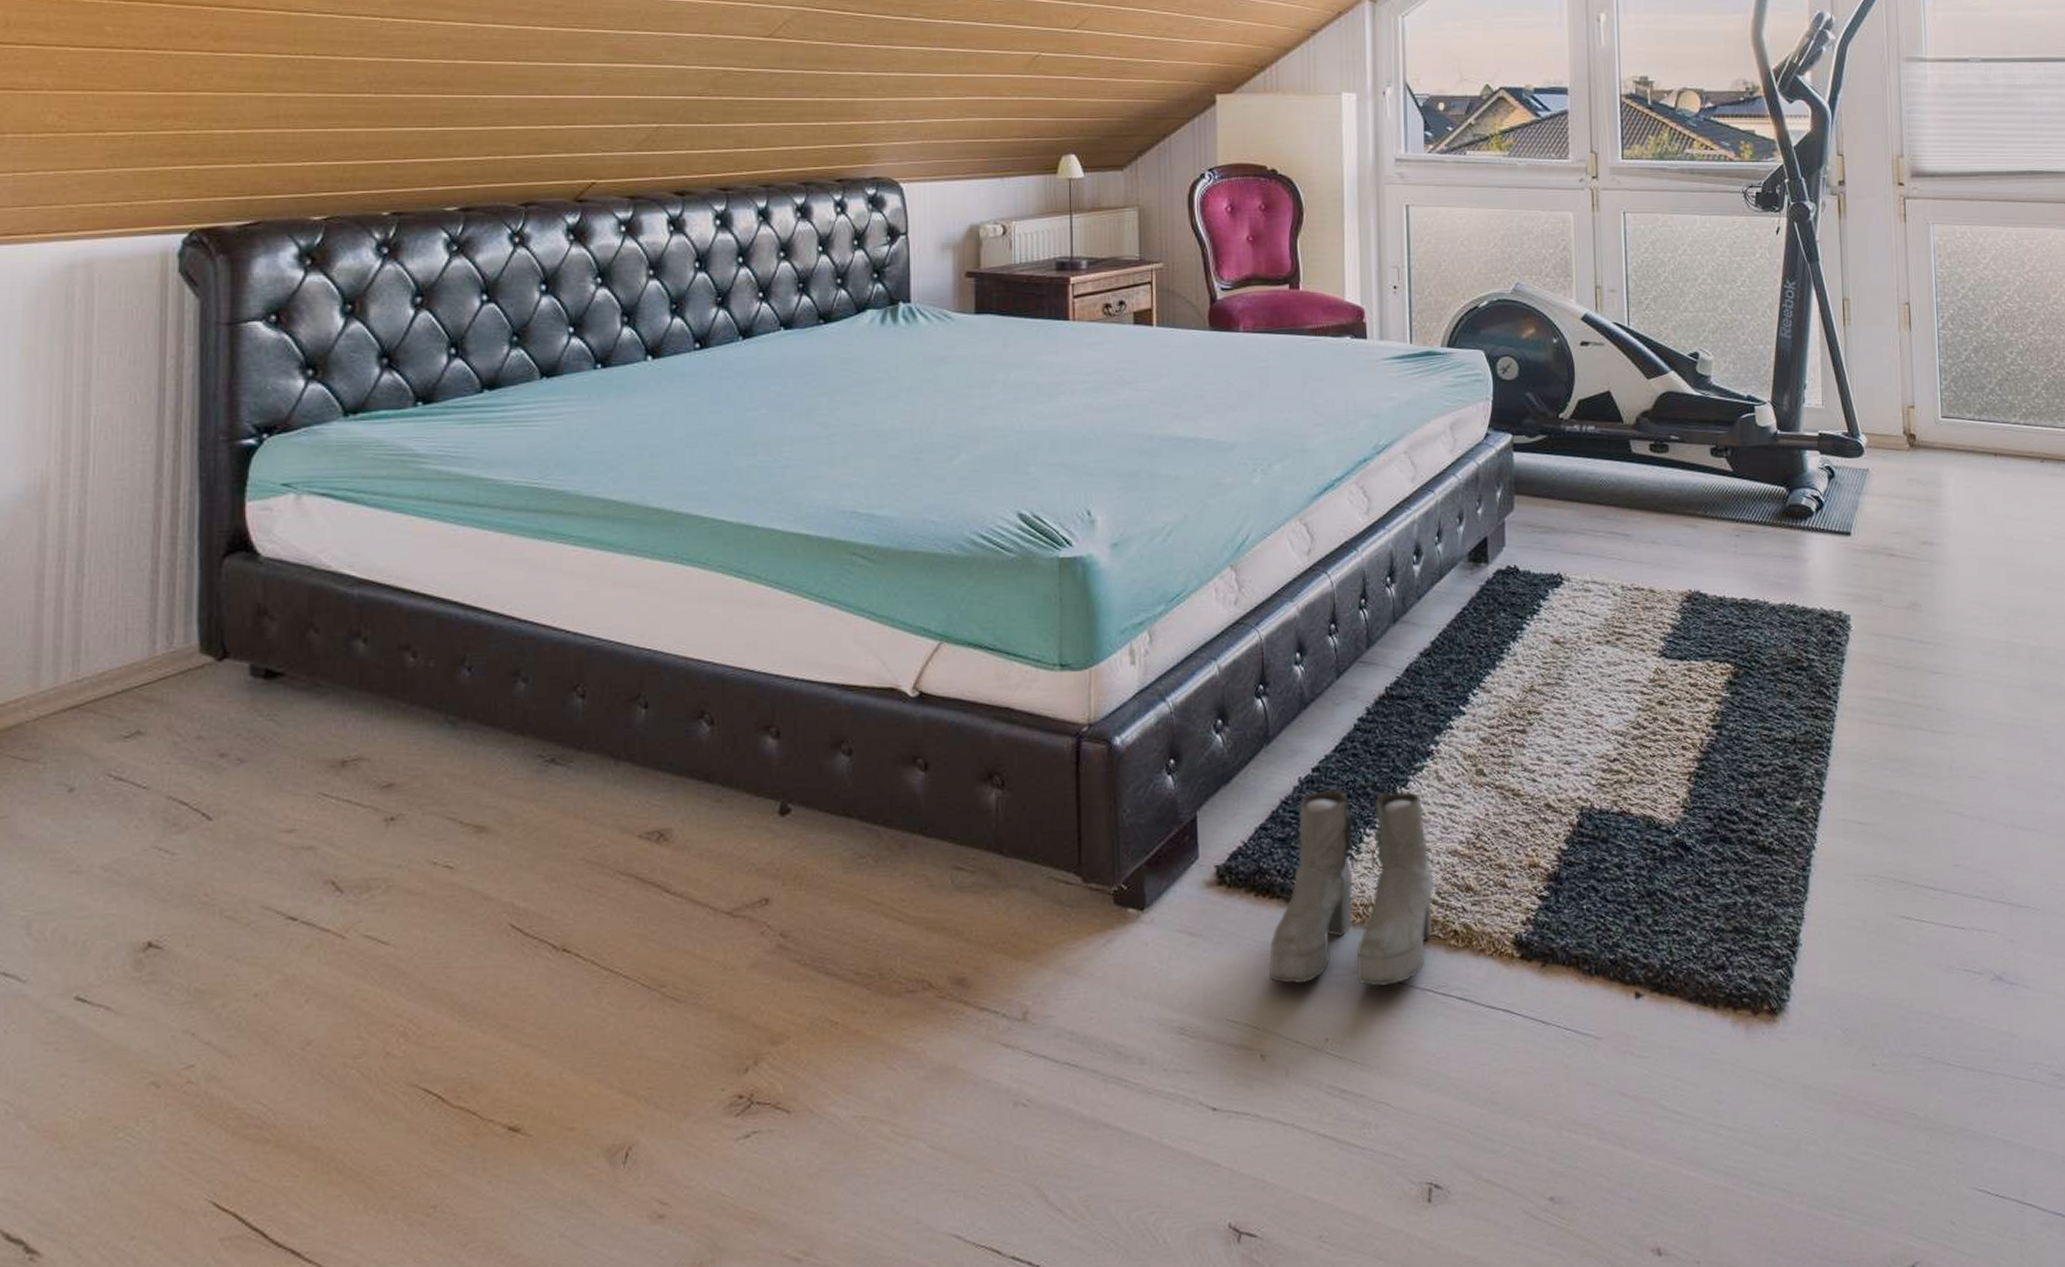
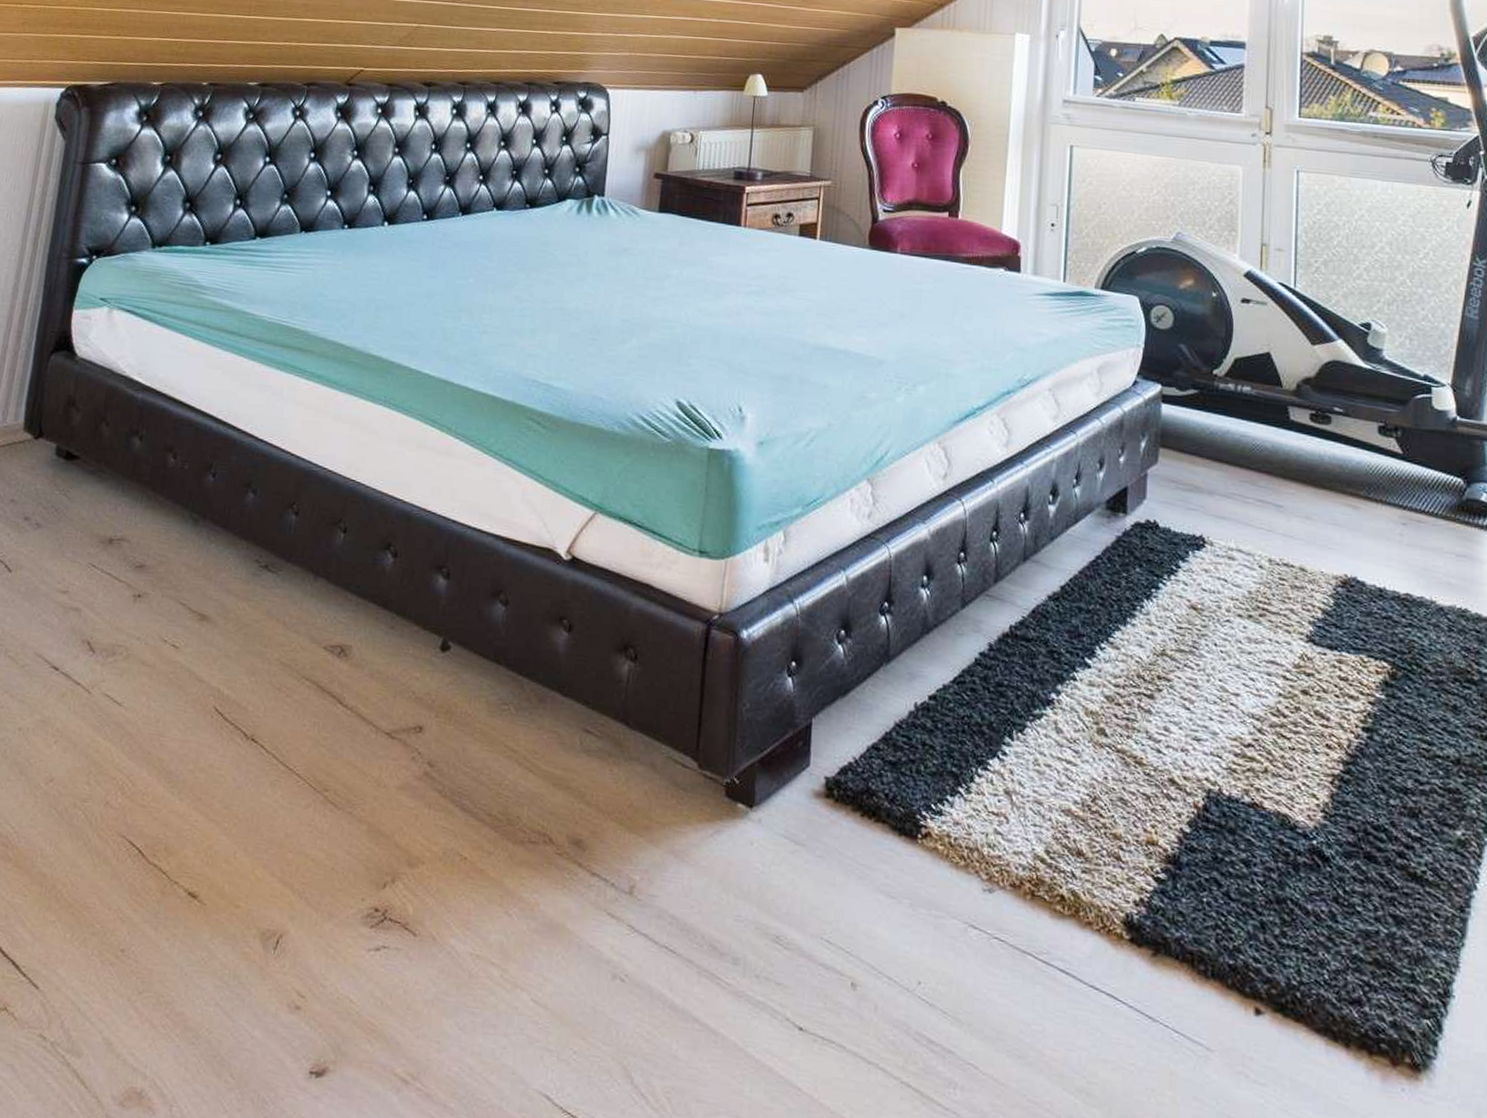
boots: present [1268,789,1434,987] -> none [867,721,1044,941]

